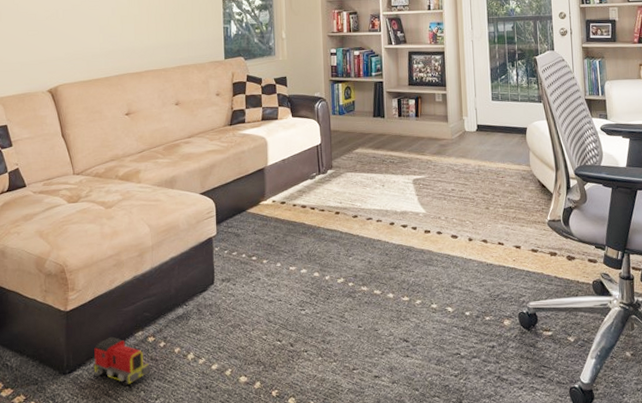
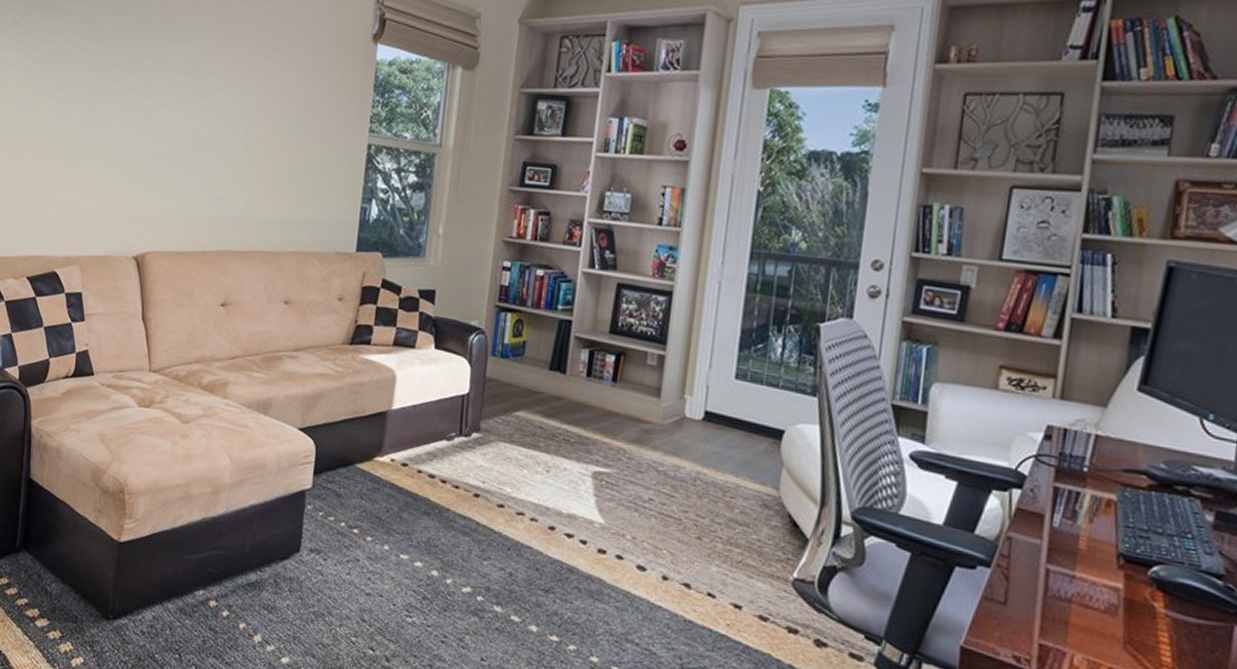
toy train: present [92,336,151,384] -> none [140,587,208,653]

